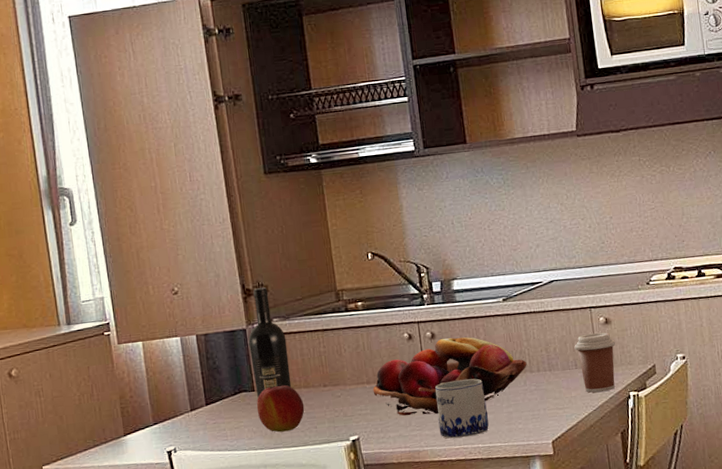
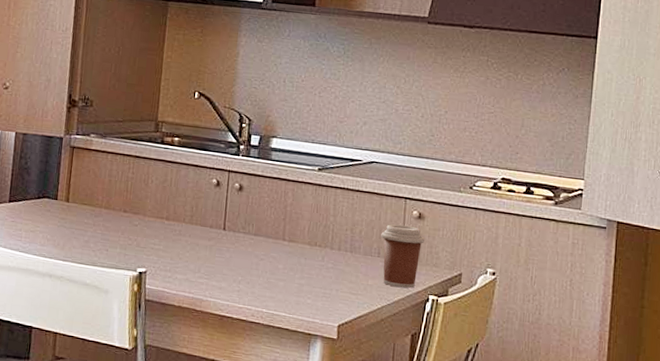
wine bottle: present [248,287,292,398] -> none [58,101,99,207]
apple: present [256,385,305,433] -> none [55,199,101,248]
fruit basket: present [372,337,527,416] -> none [170,192,329,268]
mug: present [435,378,489,439] -> none [226,237,281,299]

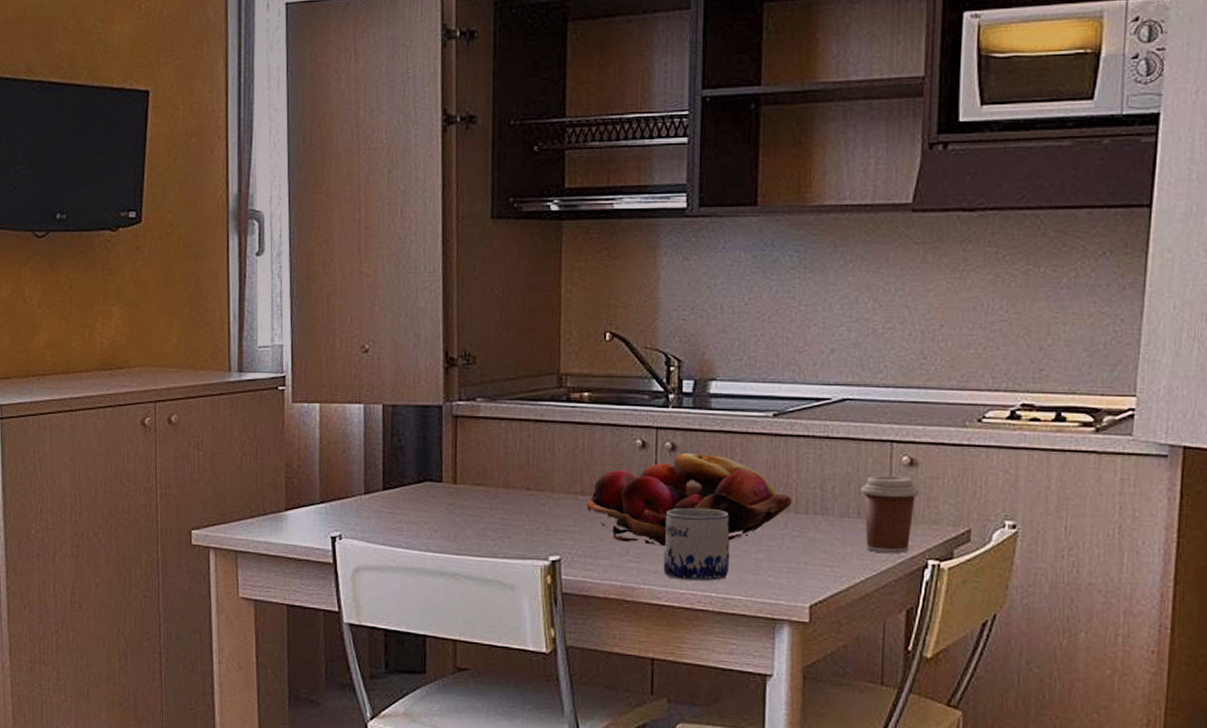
fruit basket: none [170,192,329,268] -> present [586,452,792,547]
mug: none [226,237,281,299] -> present [663,507,730,582]

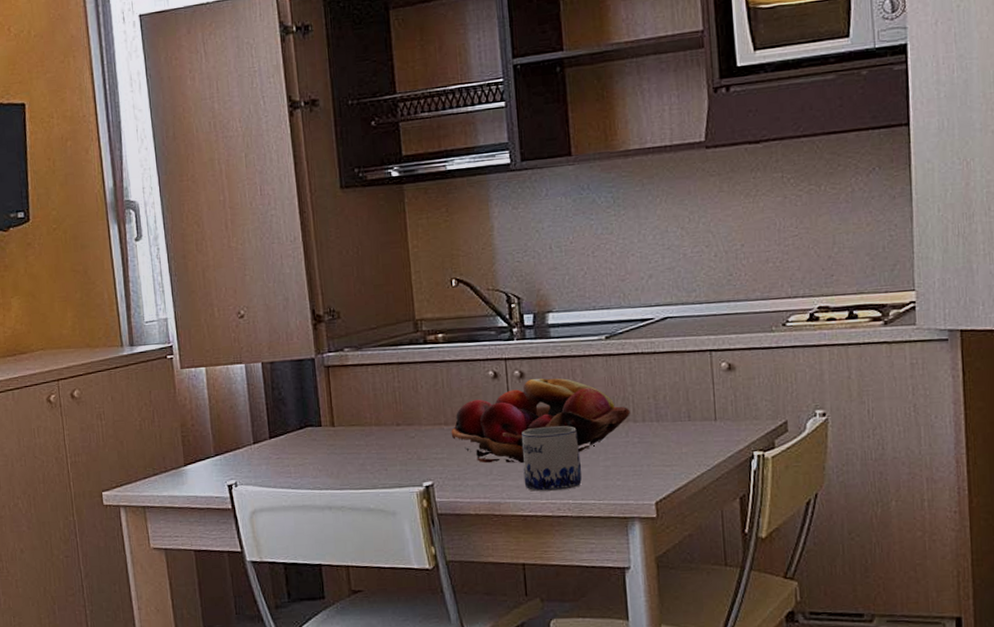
coffee cup: present [860,475,920,554] -> none [688,380,740,450]

